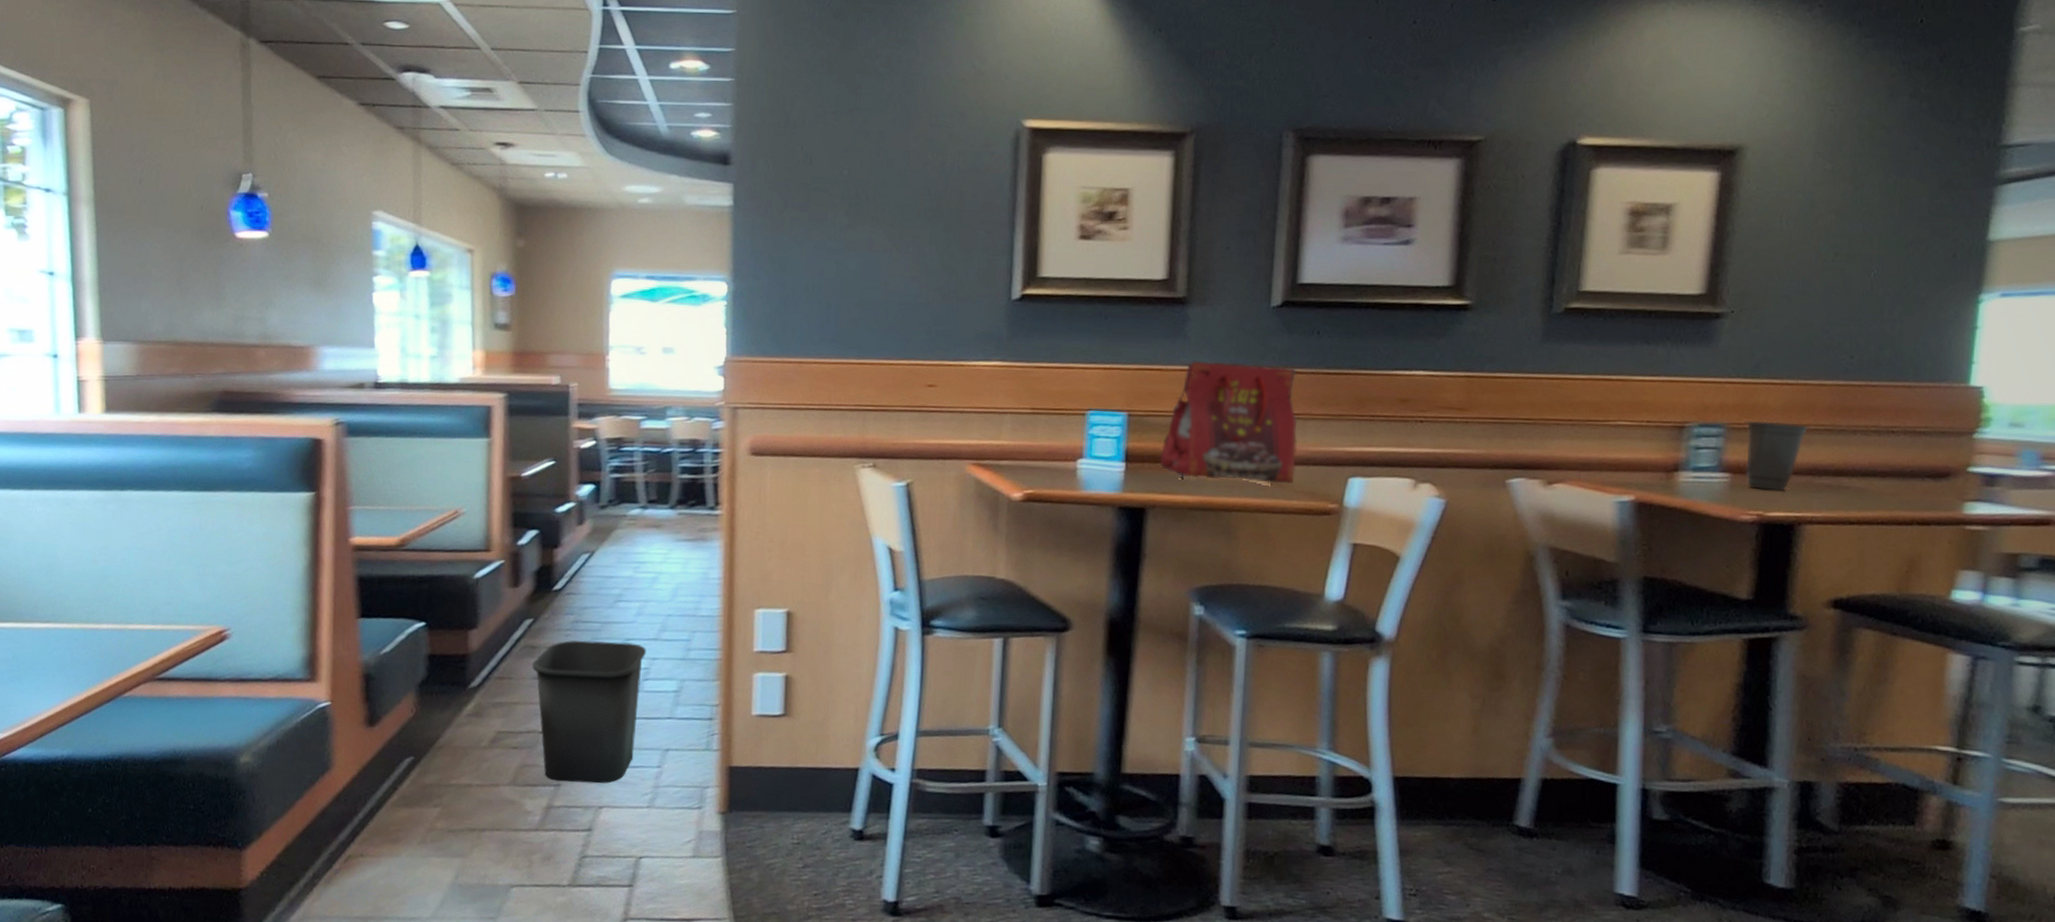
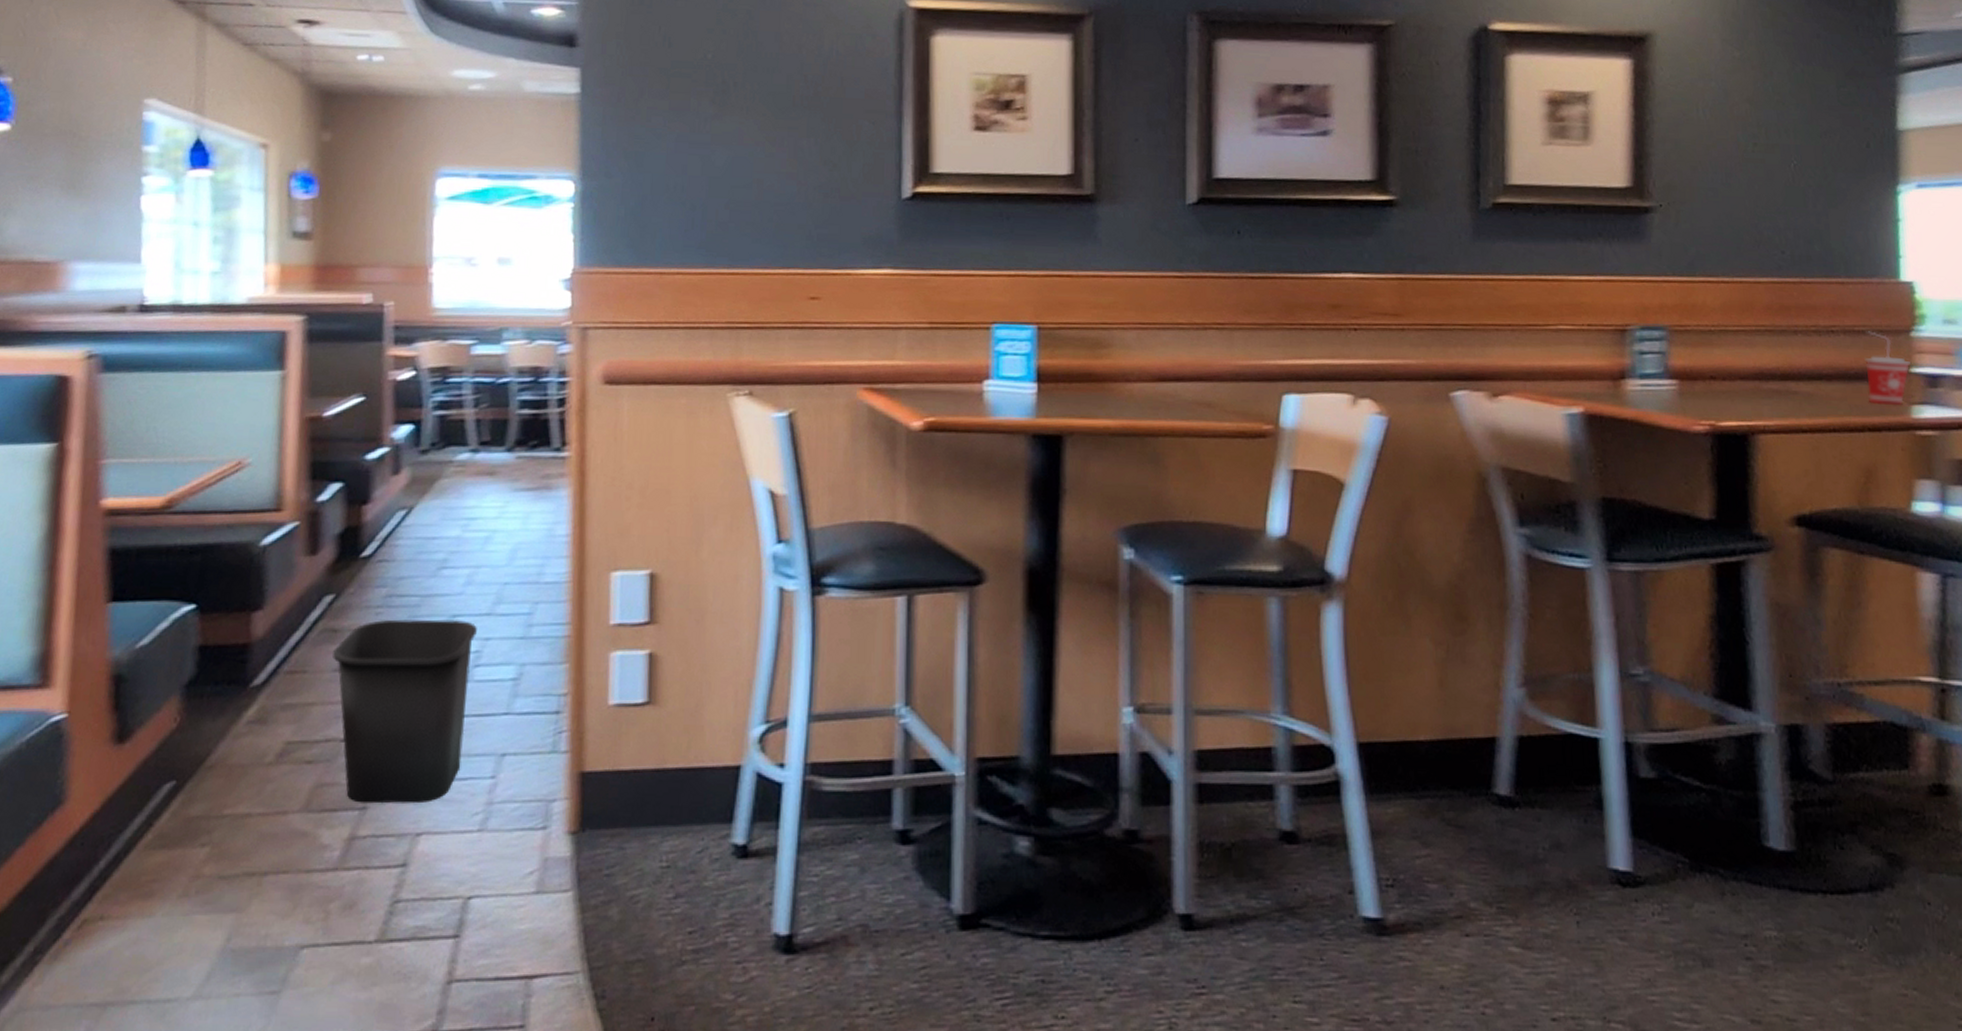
shopping bag: present [1159,360,1298,484] -> none [1075,264,1225,404]
cup: present [1744,420,1812,491] -> none [1686,321,1753,397]
beverage cup: none [1921,432,1969,503] -> present [1864,331,1911,406]

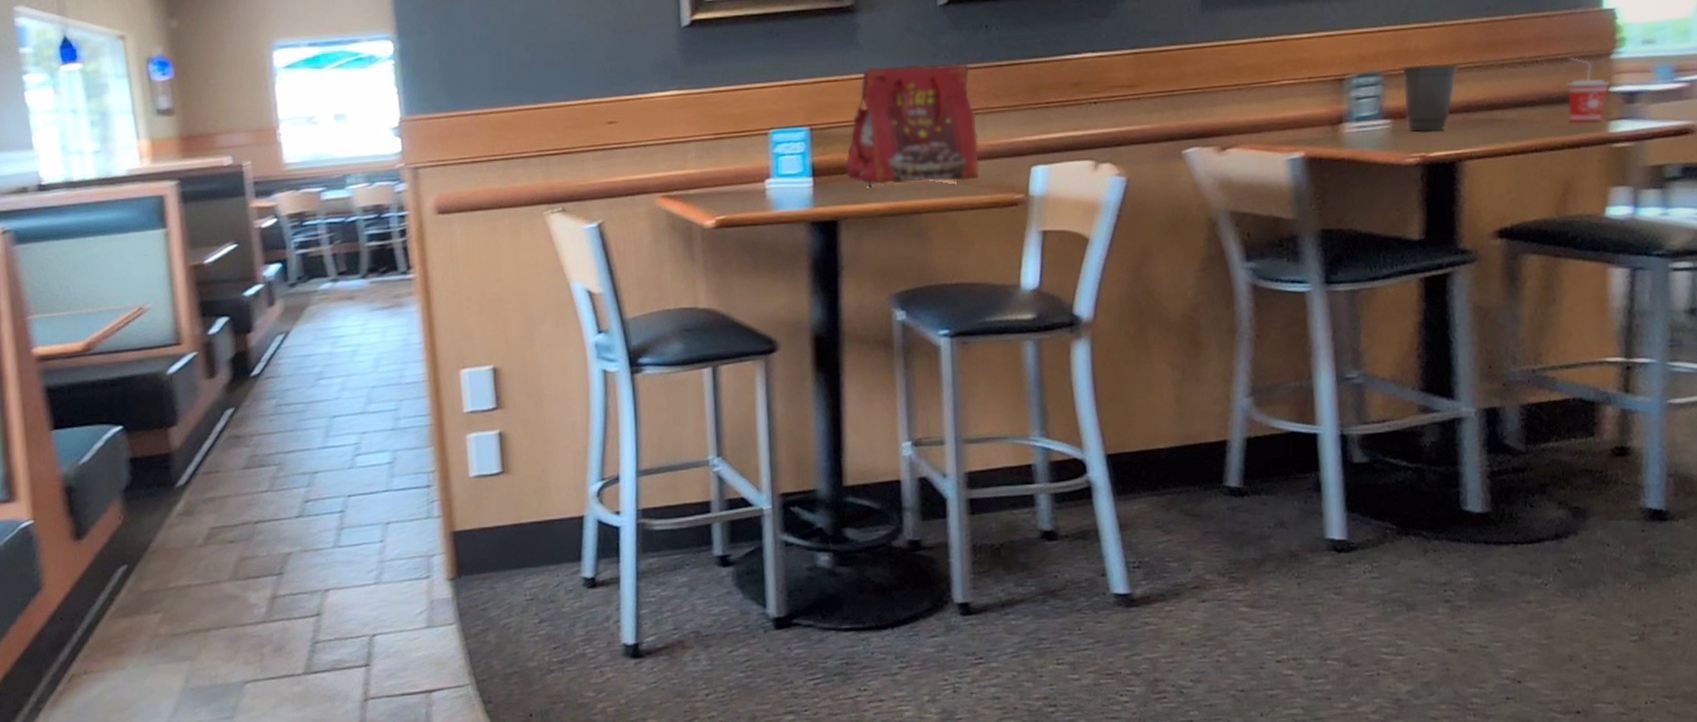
waste bin: present [333,619,477,804] -> none [239,419,354,569]
shopping bag: none [1075,264,1225,404] -> present [845,63,979,187]
cup: none [1686,321,1753,397] -> present [1399,64,1462,132]

